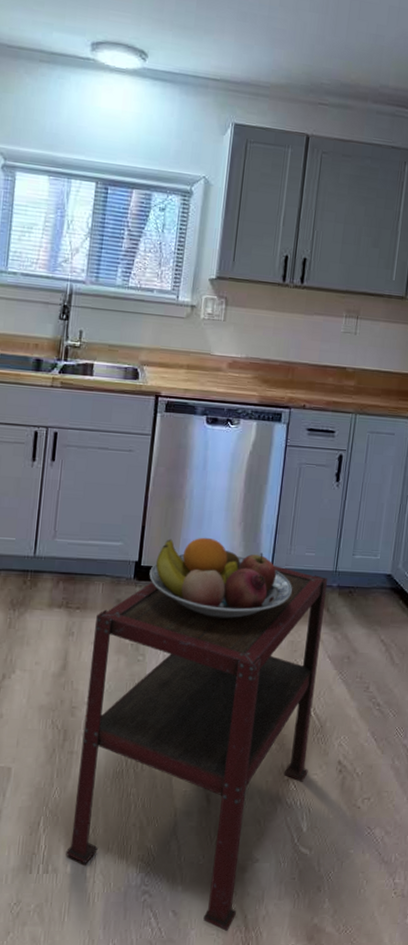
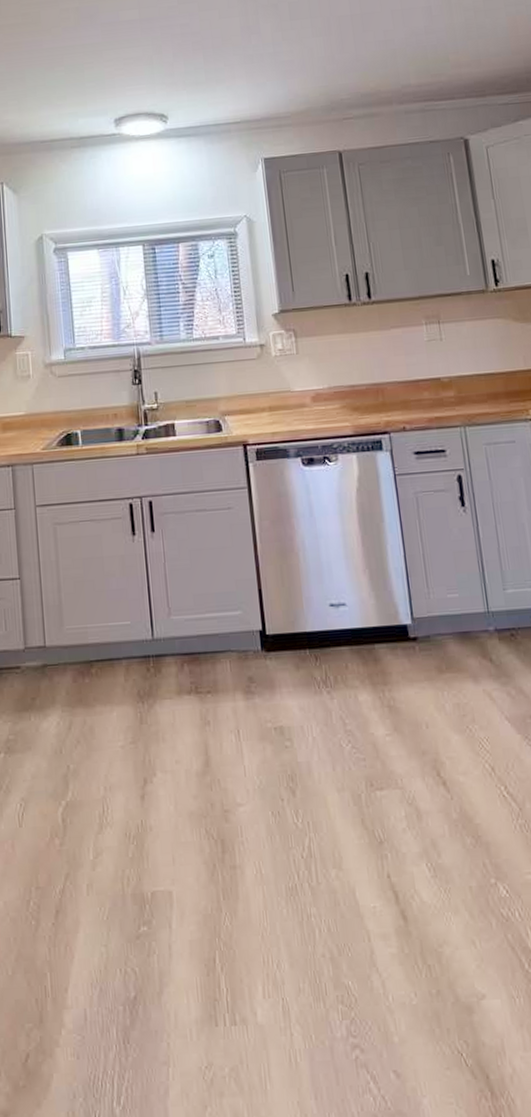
side table: present [65,556,327,932] -> none [230,609,519,1100]
fruit bowl: present [149,537,292,619] -> none [277,592,443,686]

